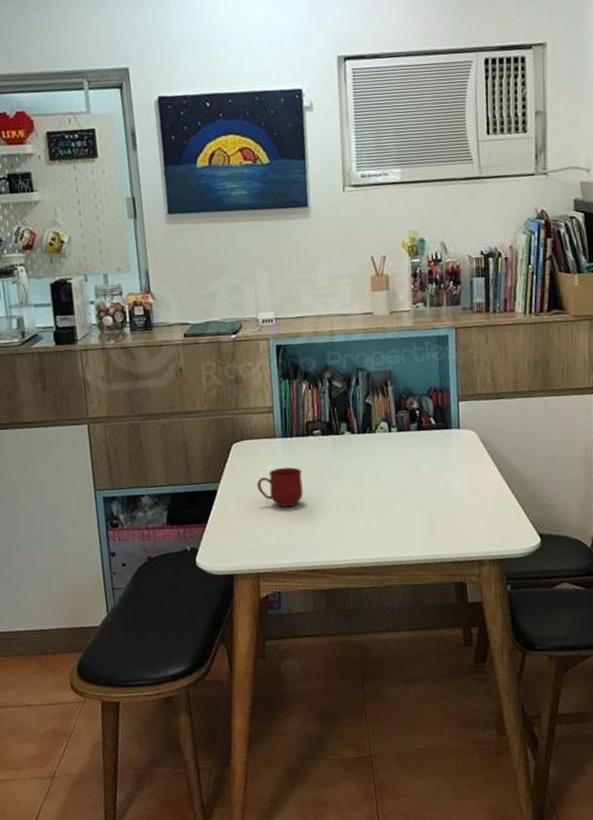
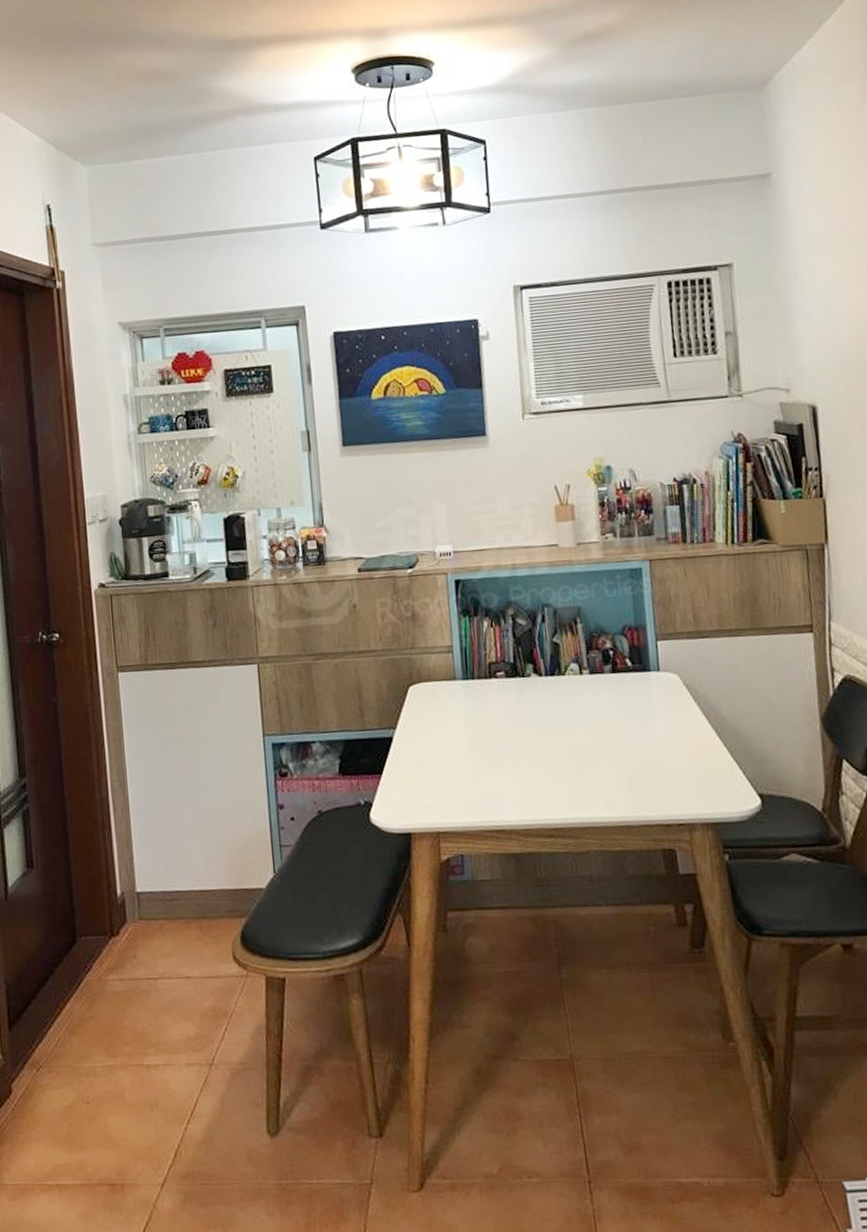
mug: present [257,467,303,507] -> none [436,712,487,758]

